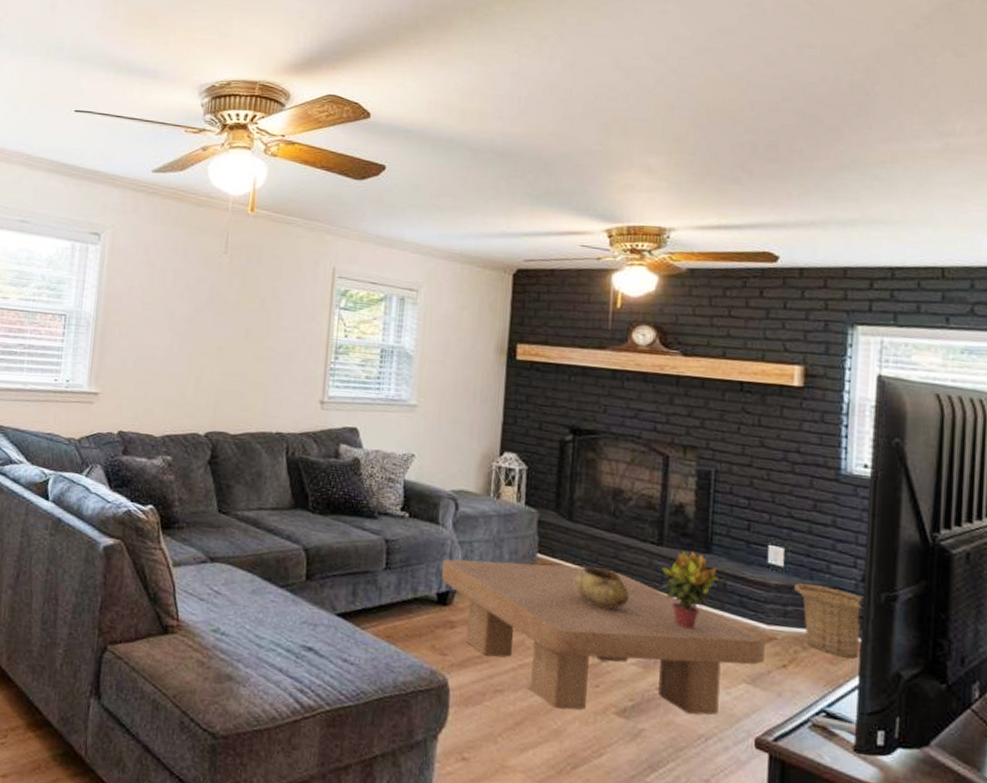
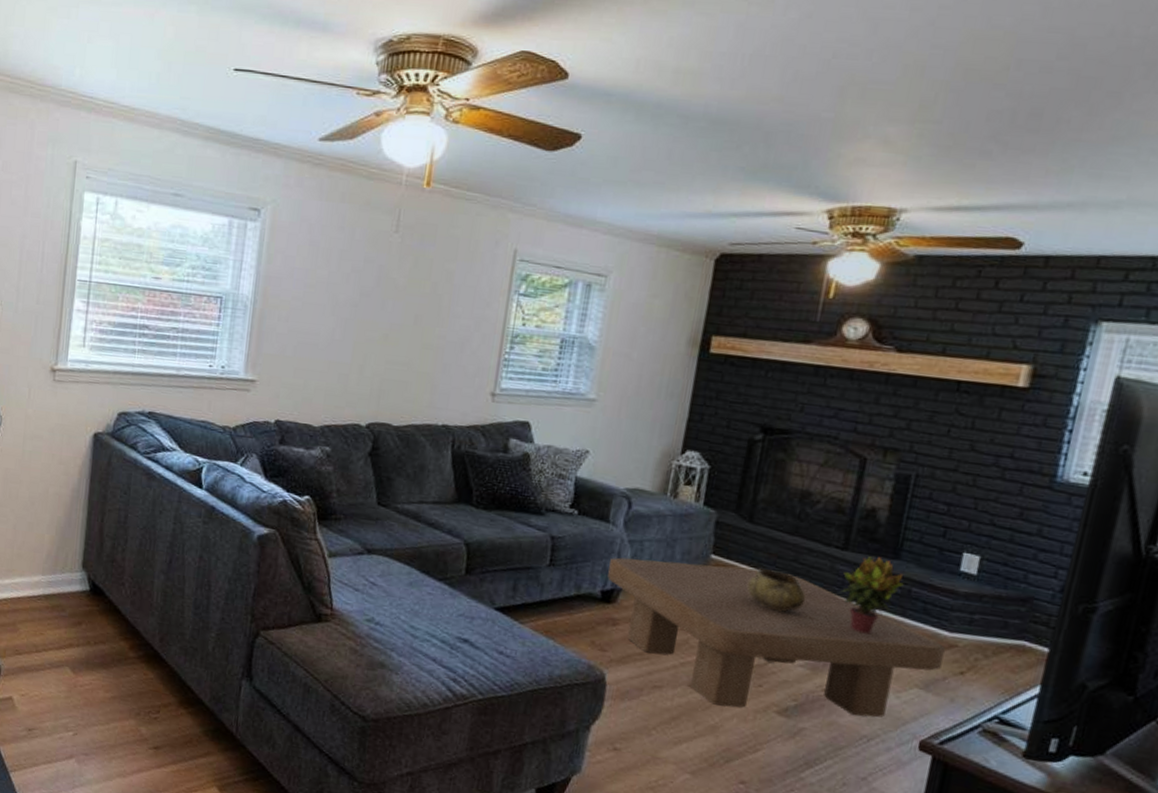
basket: present [794,583,864,659] -> none [985,592,1060,668]

